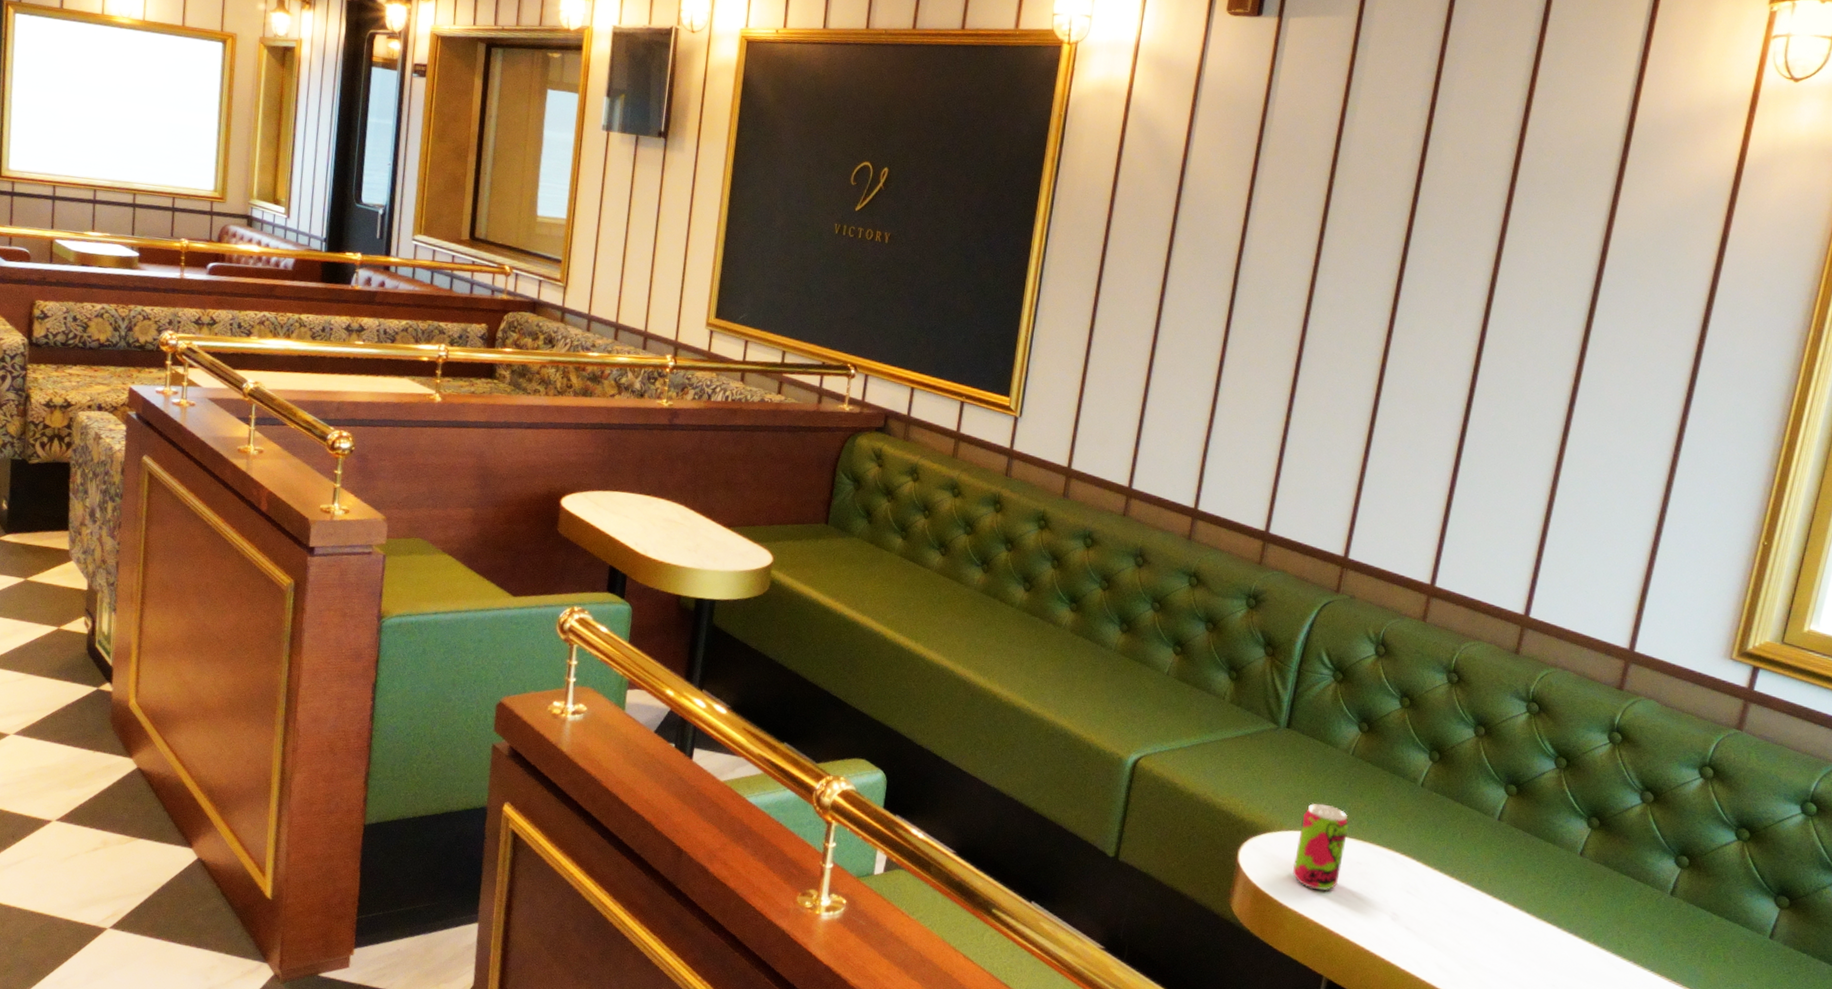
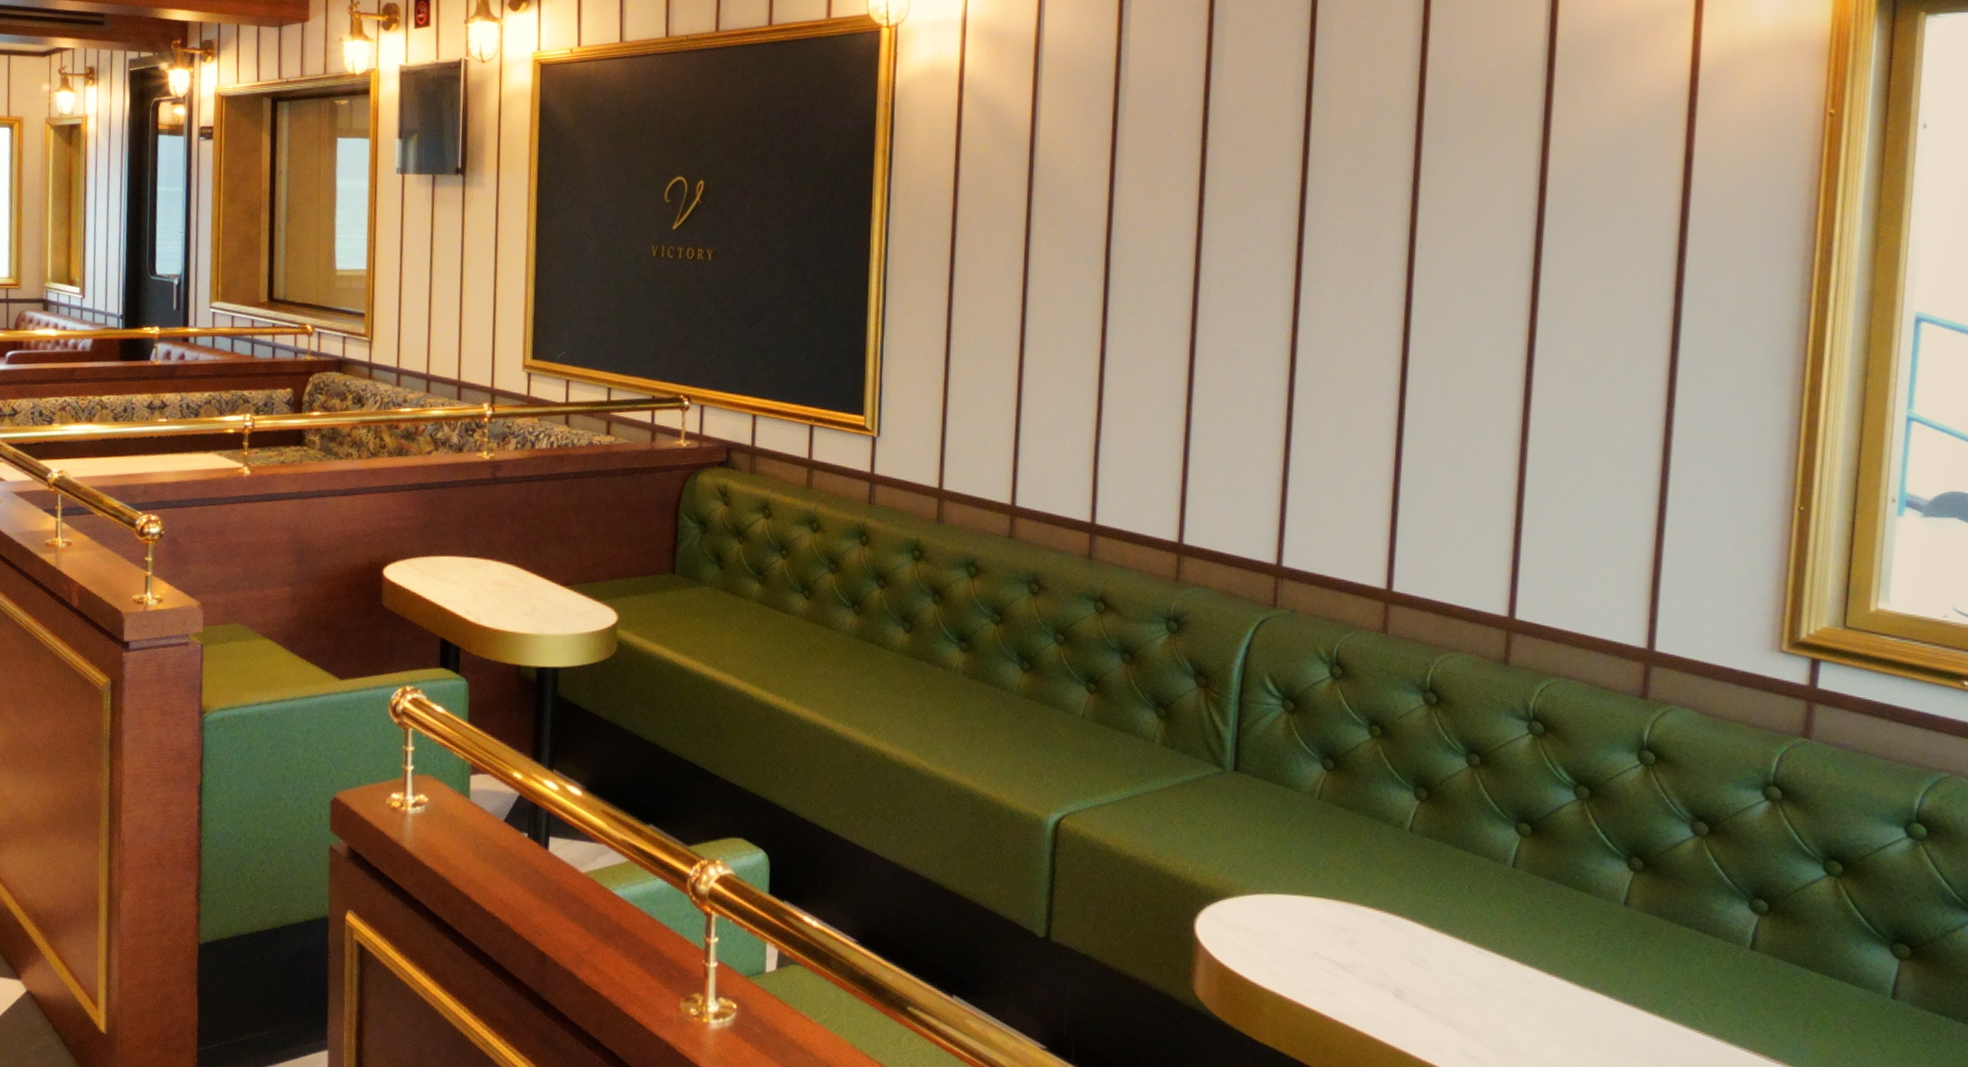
beverage can: present [1293,803,1349,892] -> none [1263,859,1327,966]

